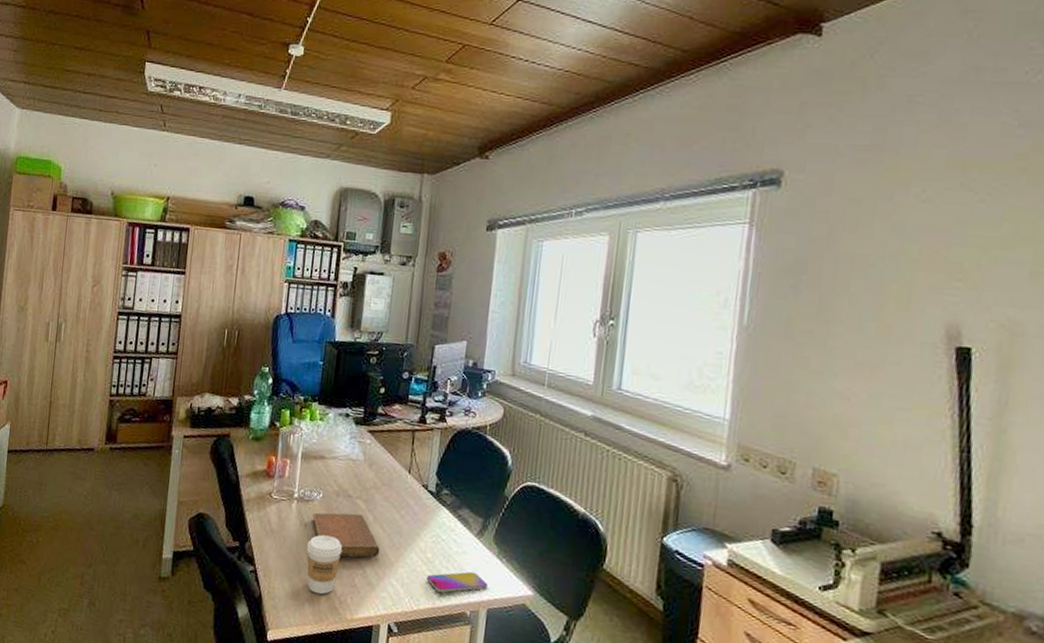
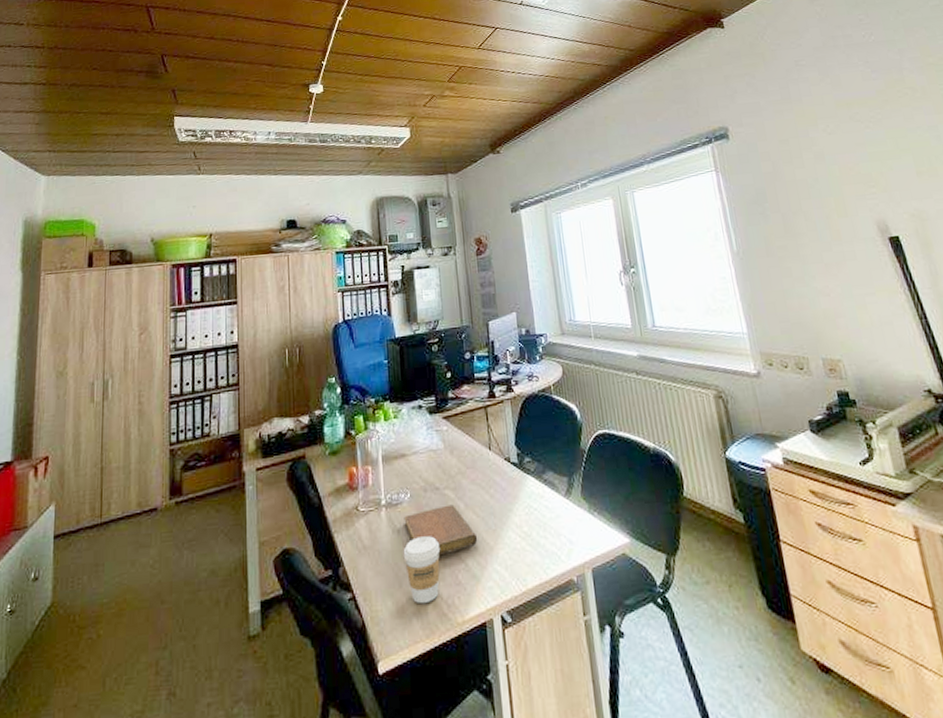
smartphone: present [426,571,489,593] -> none [528,534,588,565]

